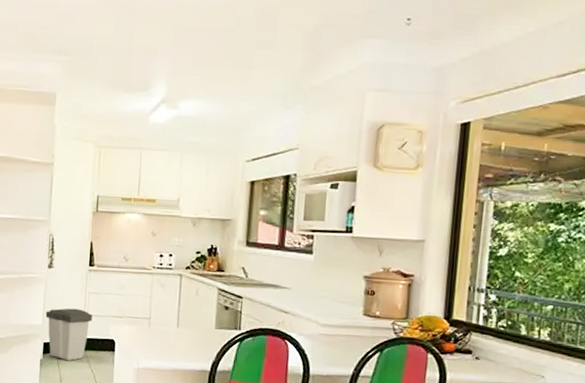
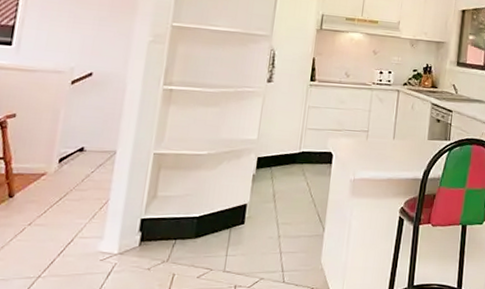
trash can: present [45,308,93,361] -> none [261,122,311,175]

